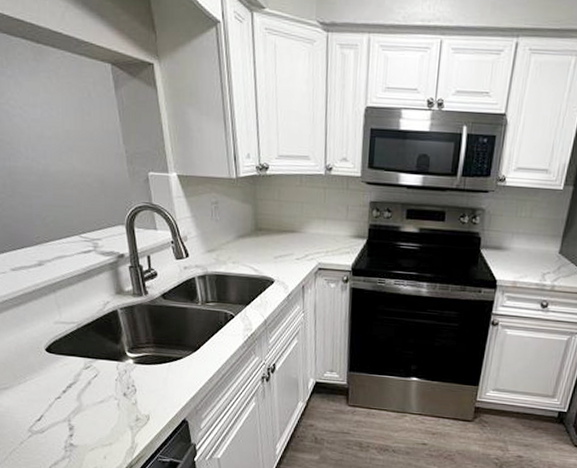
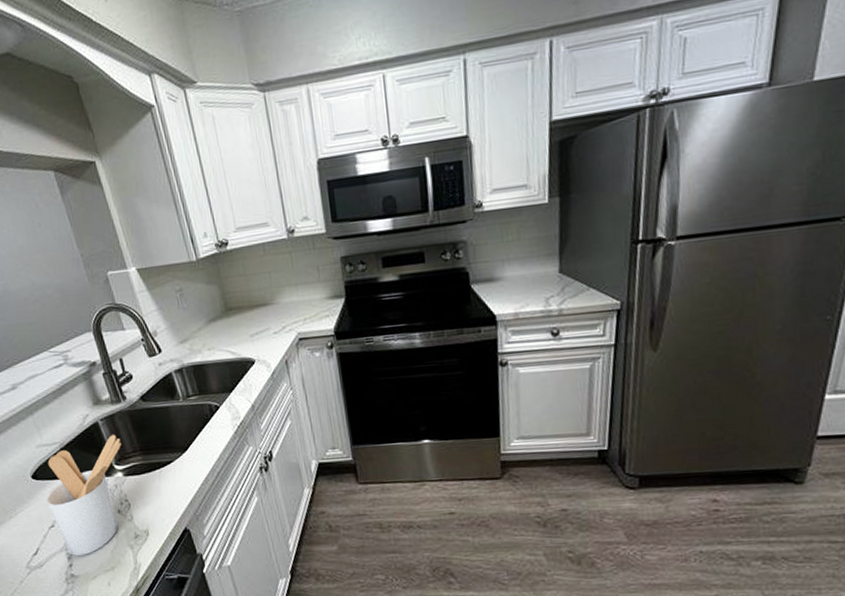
utensil holder: none [55,324,136,428] -> present [45,435,122,556]

